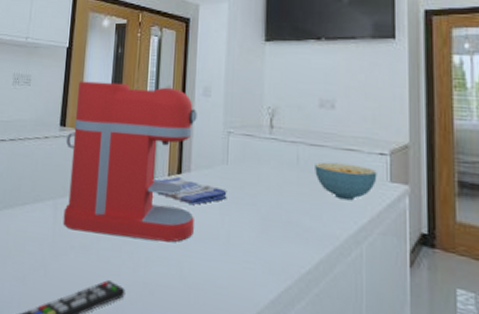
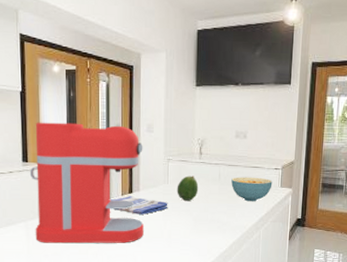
fruit: none [239,155,269,191] -> present [177,175,199,201]

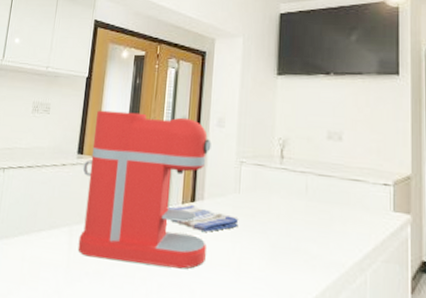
fruit: present [177,175,199,201] -> none [250,184,279,219]
cereal bowl: present [231,177,273,202] -> none [323,191,381,230]

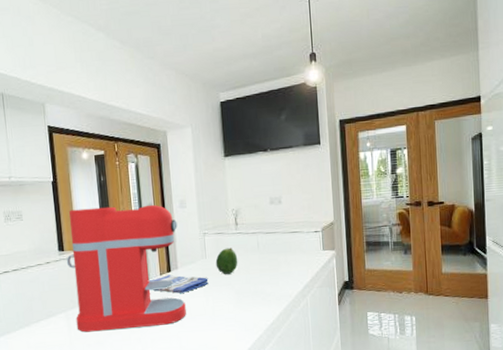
fruit: none [250,184,279,219] -> present [215,247,238,274]

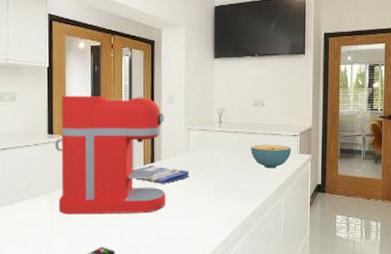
fruit: present [215,247,238,274] -> none [197,144,219,169]
cereal bowl: none [271,242,314,269] -> present [251,144,291,169]

